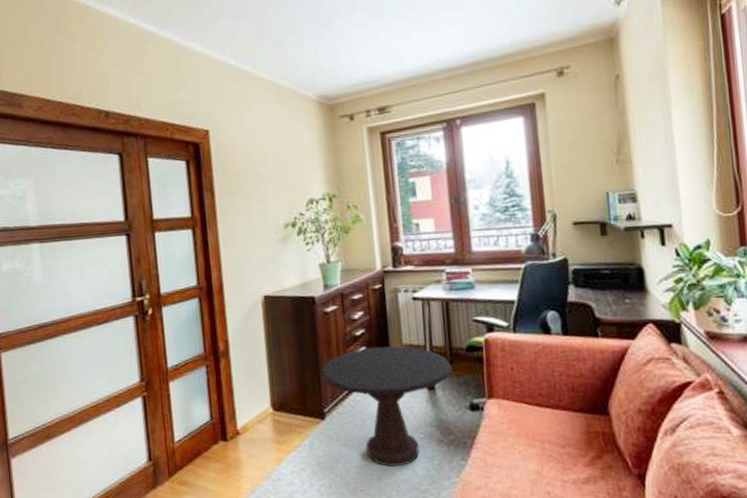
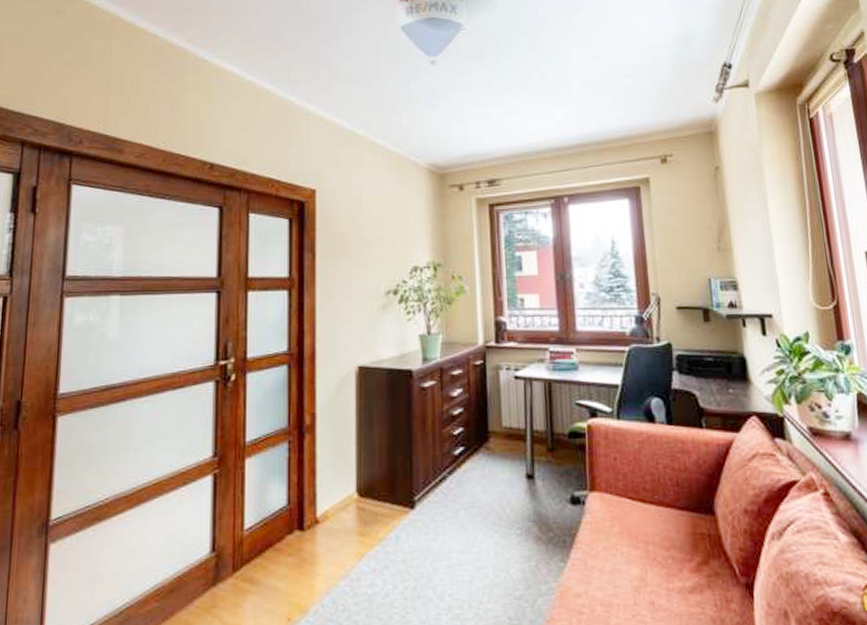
side table: present [321,346,452,467] -> none [414,428,553,567]

